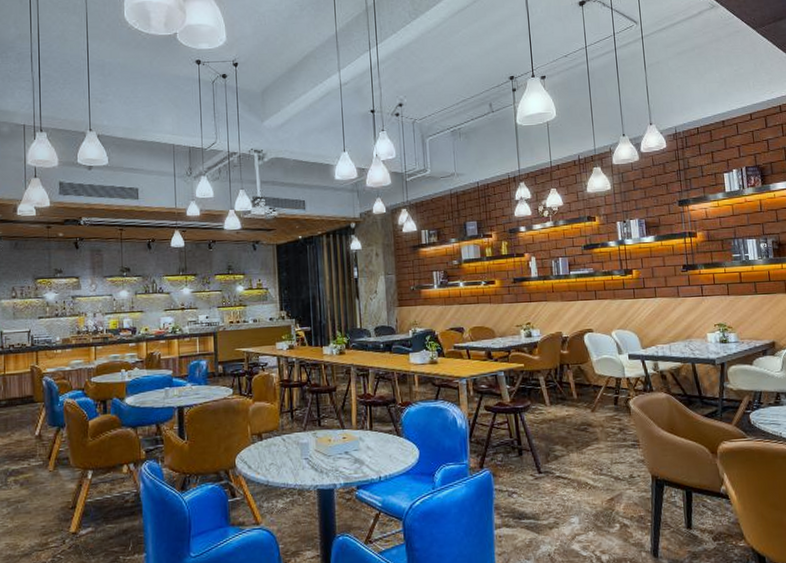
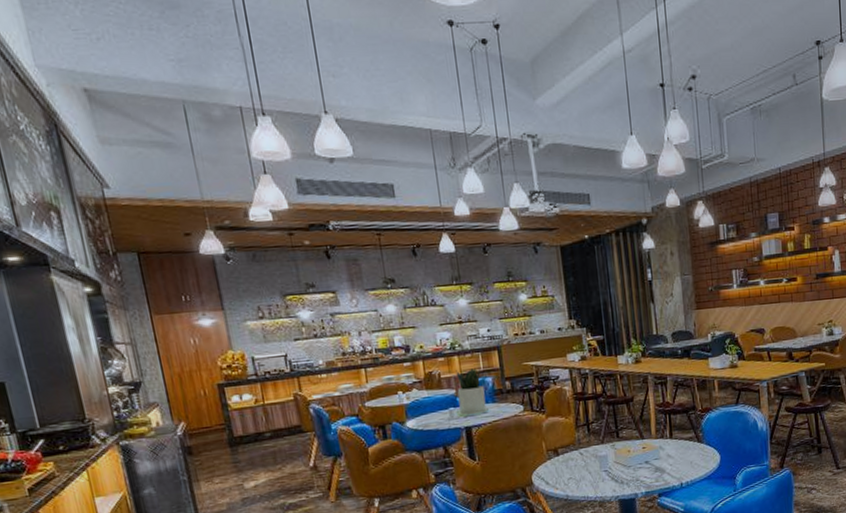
planter: none [172,351,200,396] -> present [456,368,489,416]

